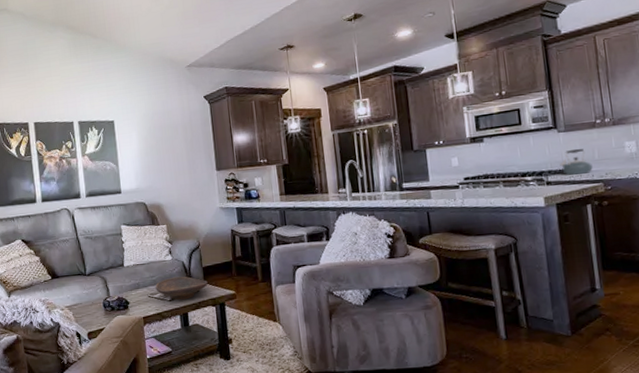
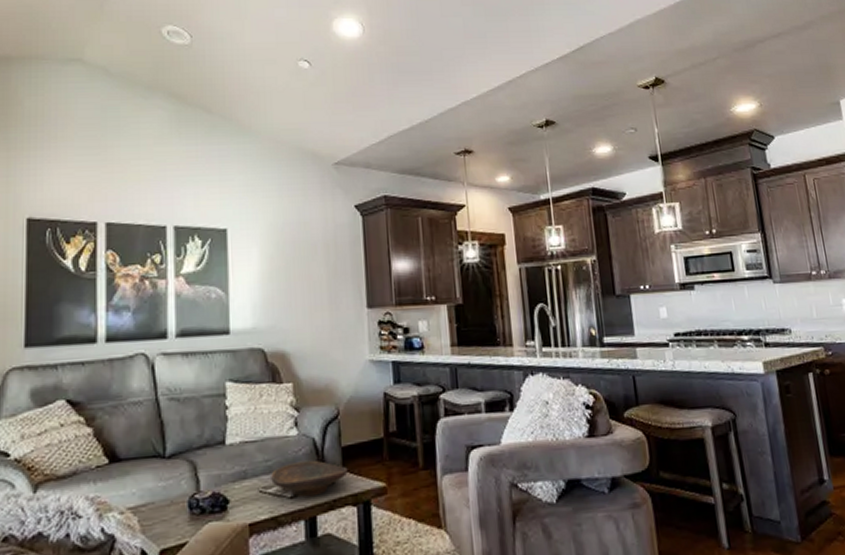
kettle: present [560,149,593,175] -> none [777,305,812,336]

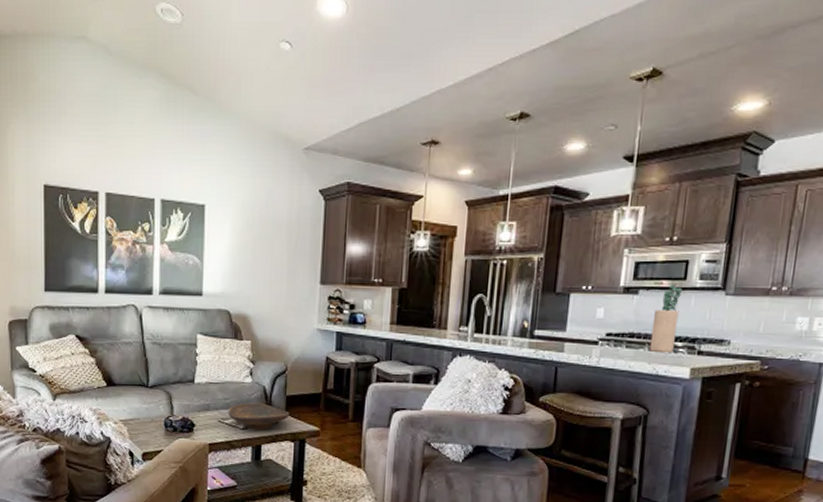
vase: none [713,273,742,349] -> present [649,281,682,353]

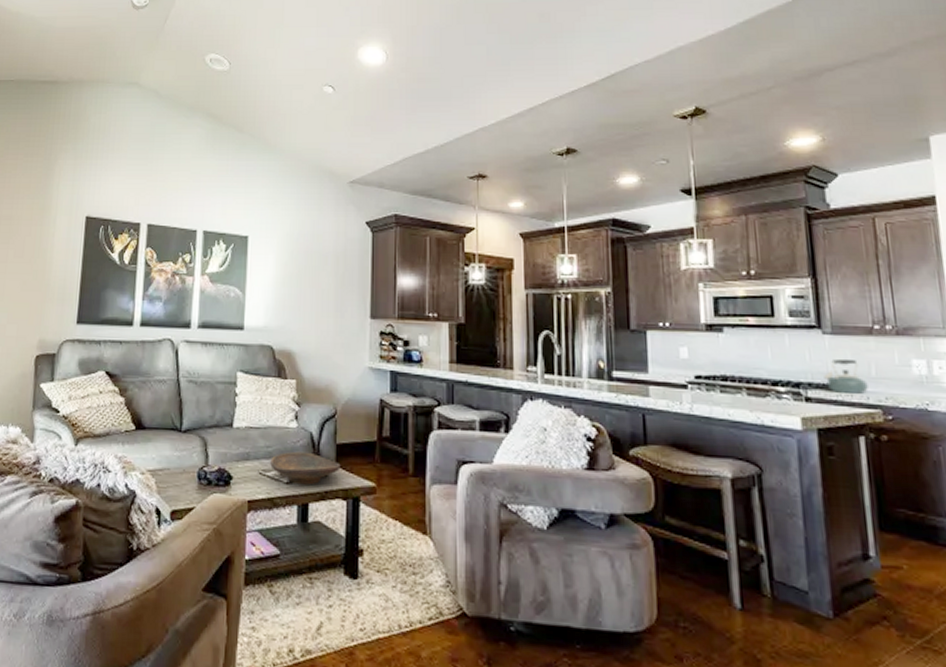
vase: present [649,281,682,353] -> none [745,318,776,400]
kettle: none [718,318,754,347] -> present [824,359,868,394]

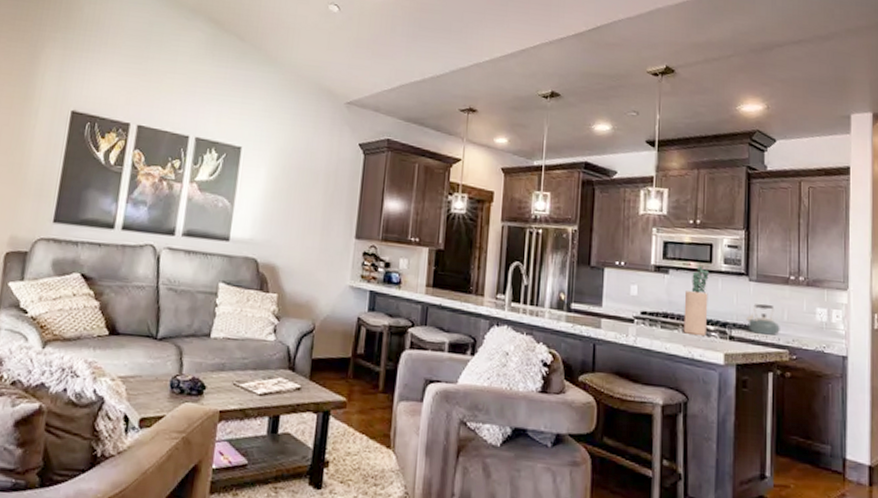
decorative bowl: present [270,451,341,485] -> none [245,364,315,398]
vase: none [745,318,776,400] -> present [683,263,709,337]

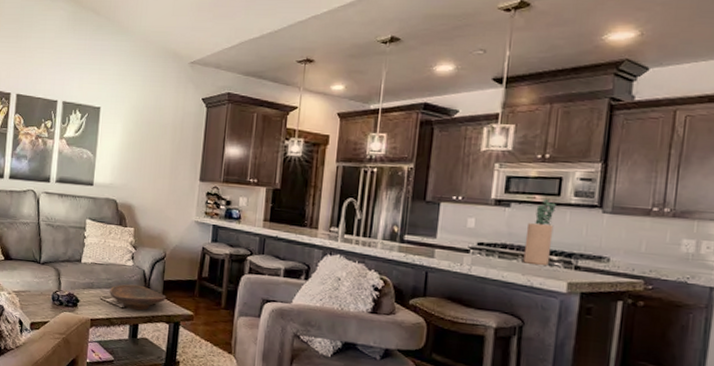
decorative bowl: none [245,364,315,398] -> present [110,284,166,311]
kettle: present [746,304,780,336] -> none [596,235,636,266]

